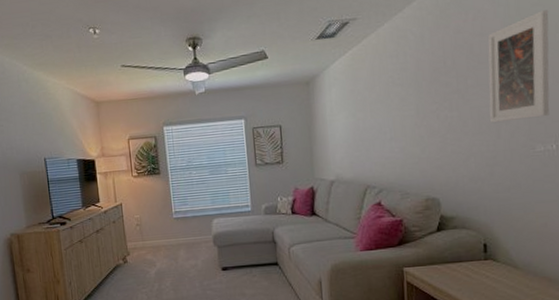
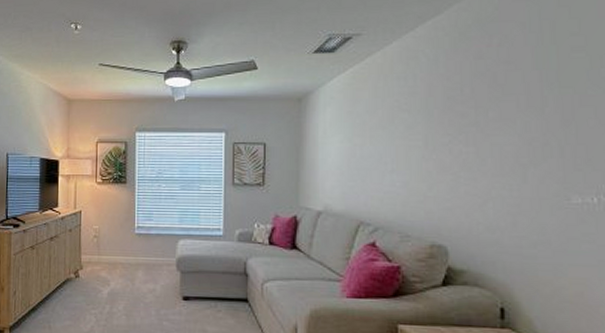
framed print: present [487,10,550,124] -> none [513,41,592,165]

